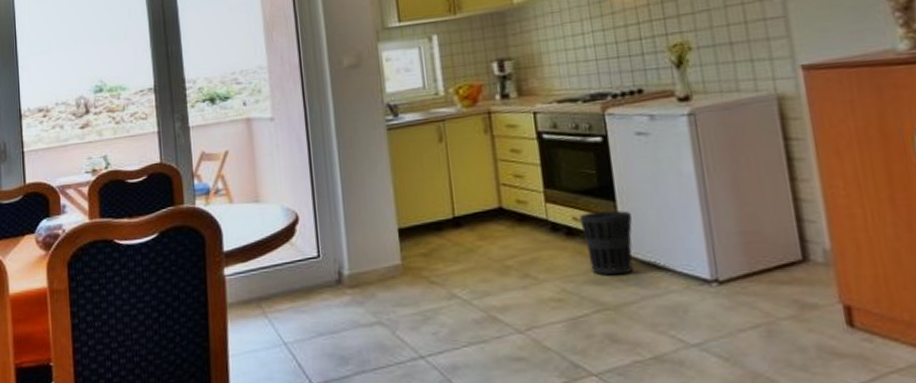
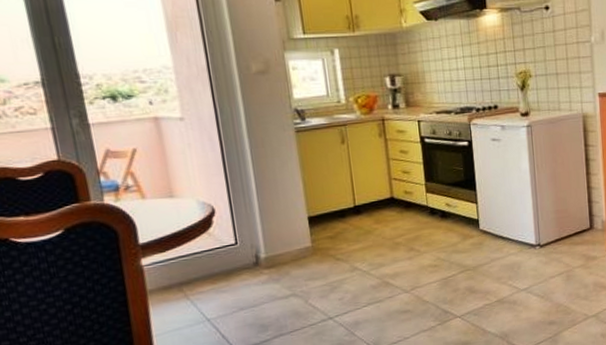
wastebasket: present [579,210,633,276] -> none [451,197,487,246]

